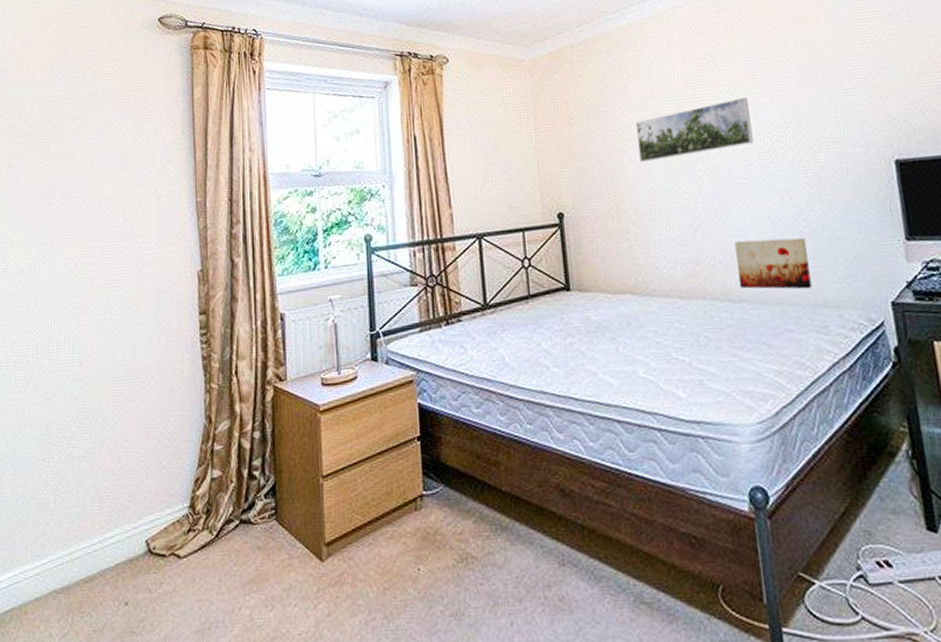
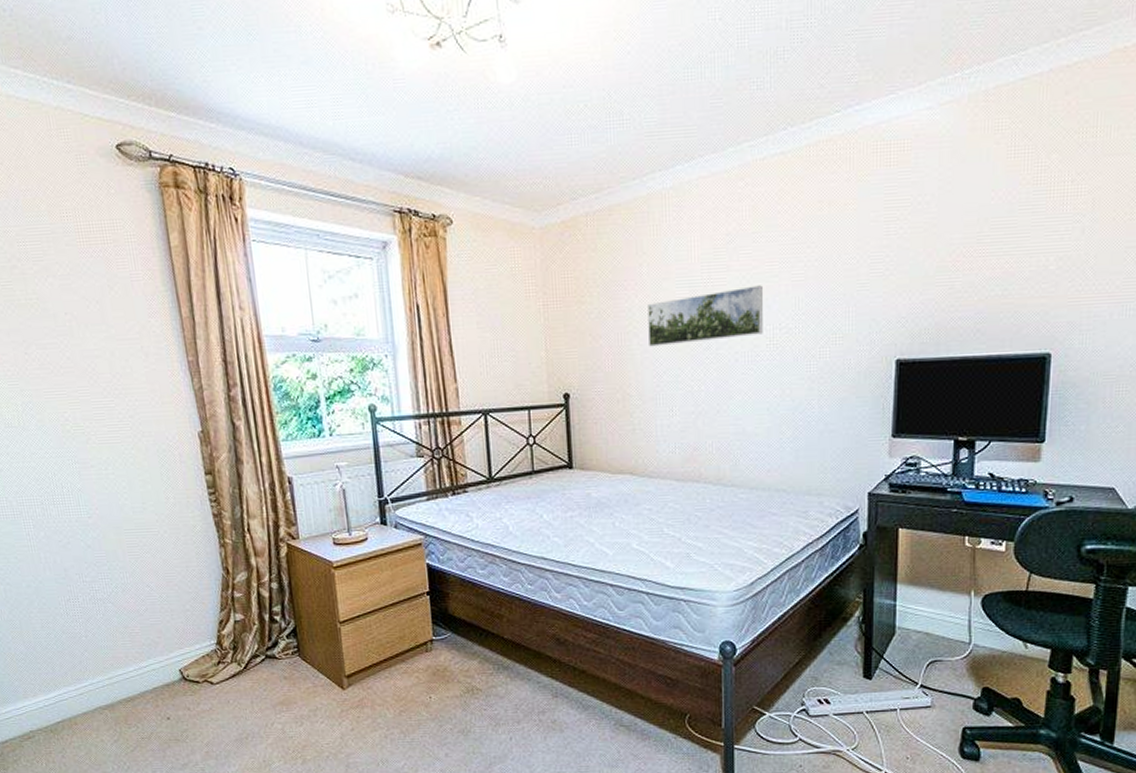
wall art: present [735,237,812,290] -> none [732,429,800,478]

